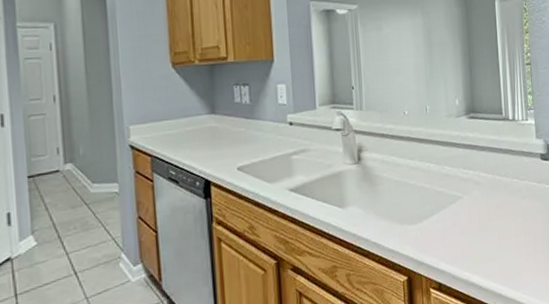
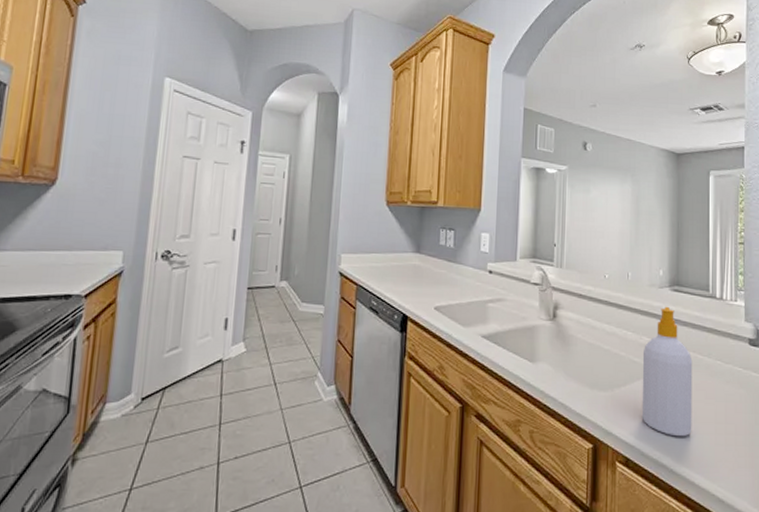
soap bottle: none [446,134,496,256] -> present [641,306,693,437]

